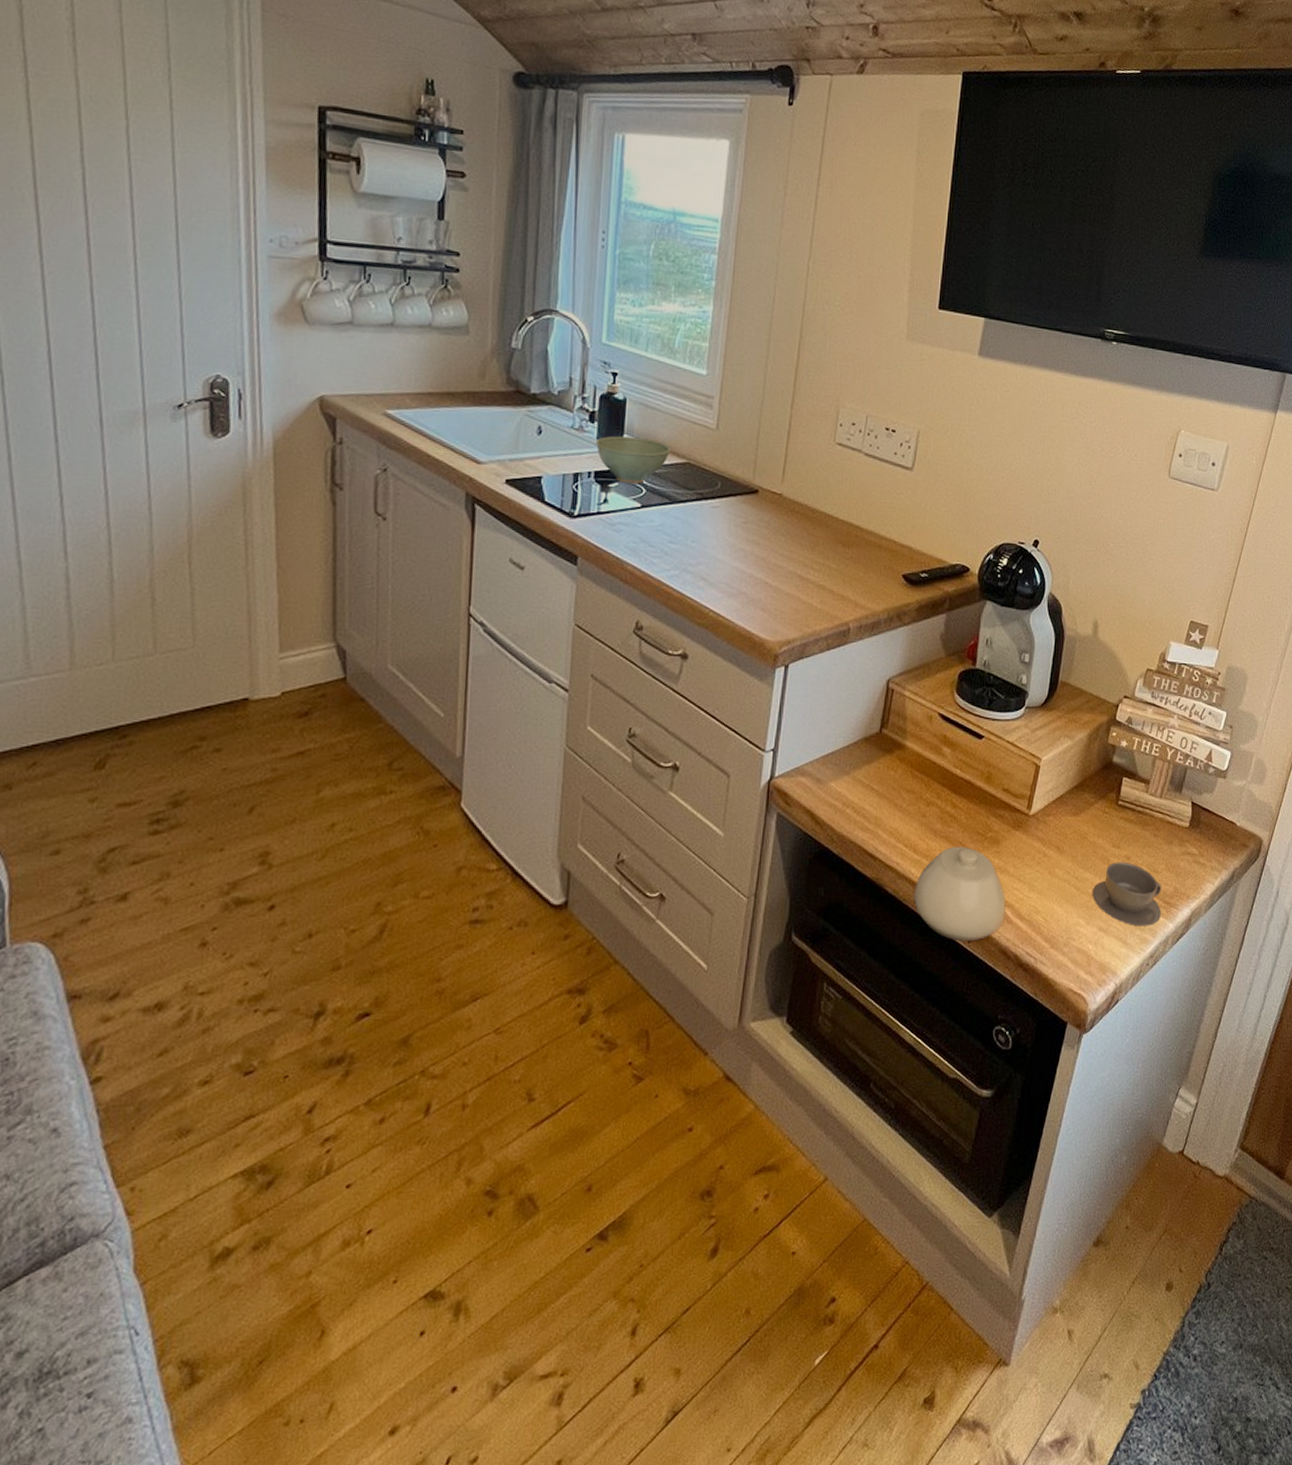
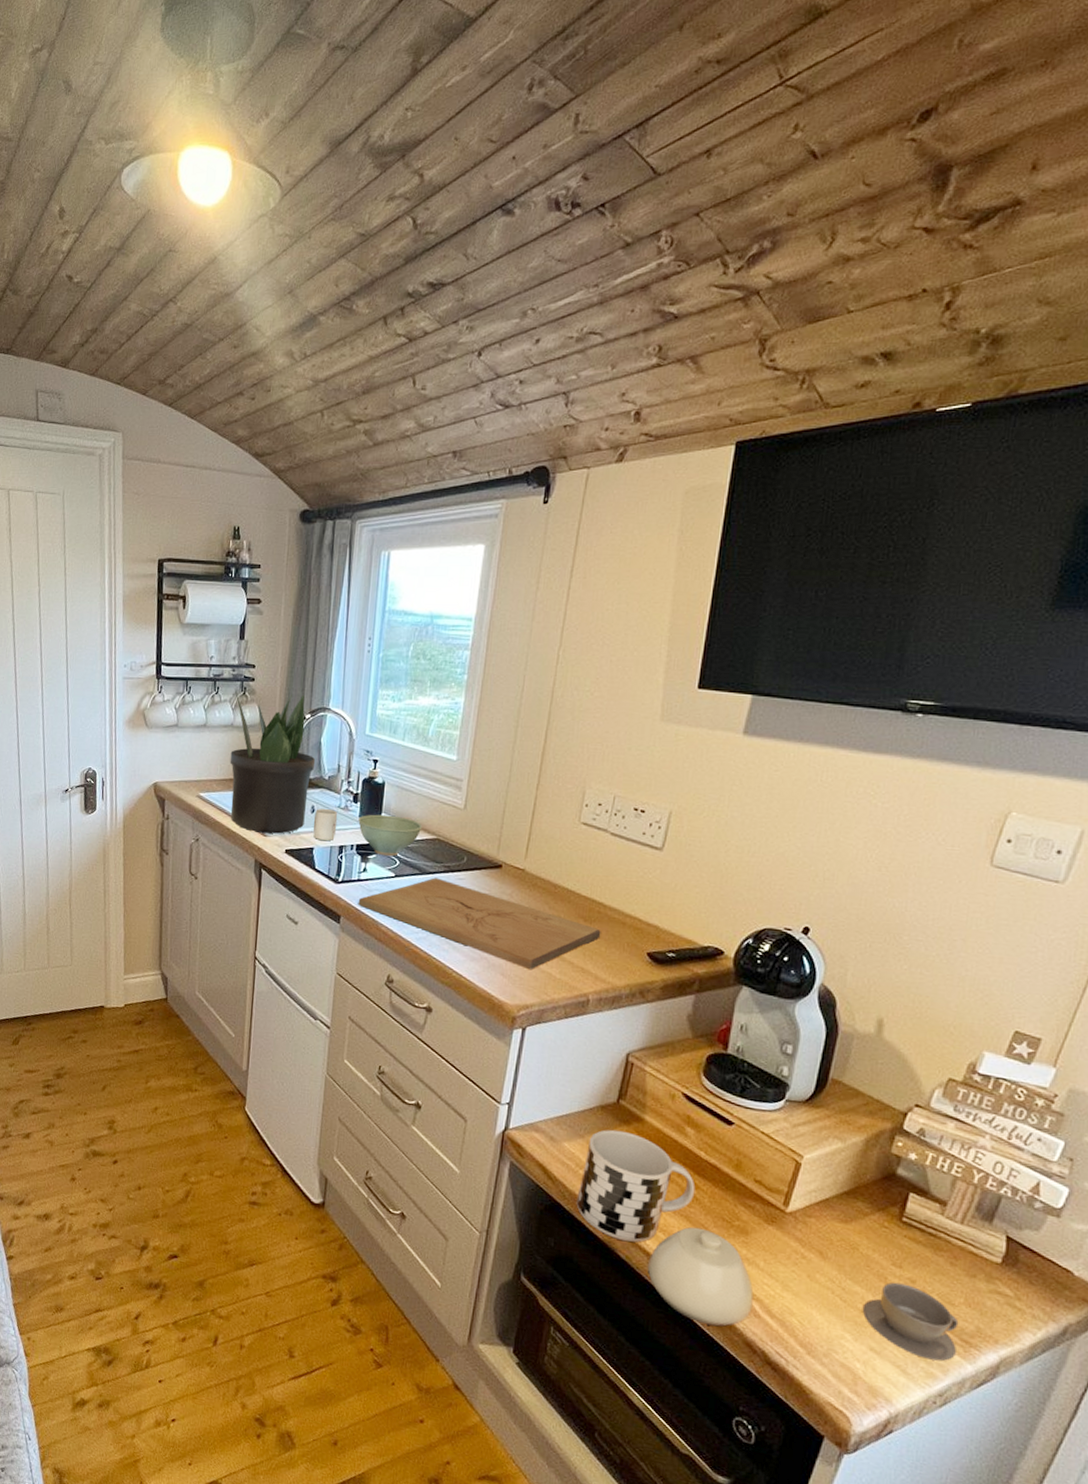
planter: none [428,279,542,461] -> present [229,688,316,834]
mug: none [540,430,571,468] -> present [313,809,338,842]
cutting board: none [598,506,859,602] -> present [358,877,601,971]
cup: none [844,760,953,875] -> present [576,1129,696,1243]

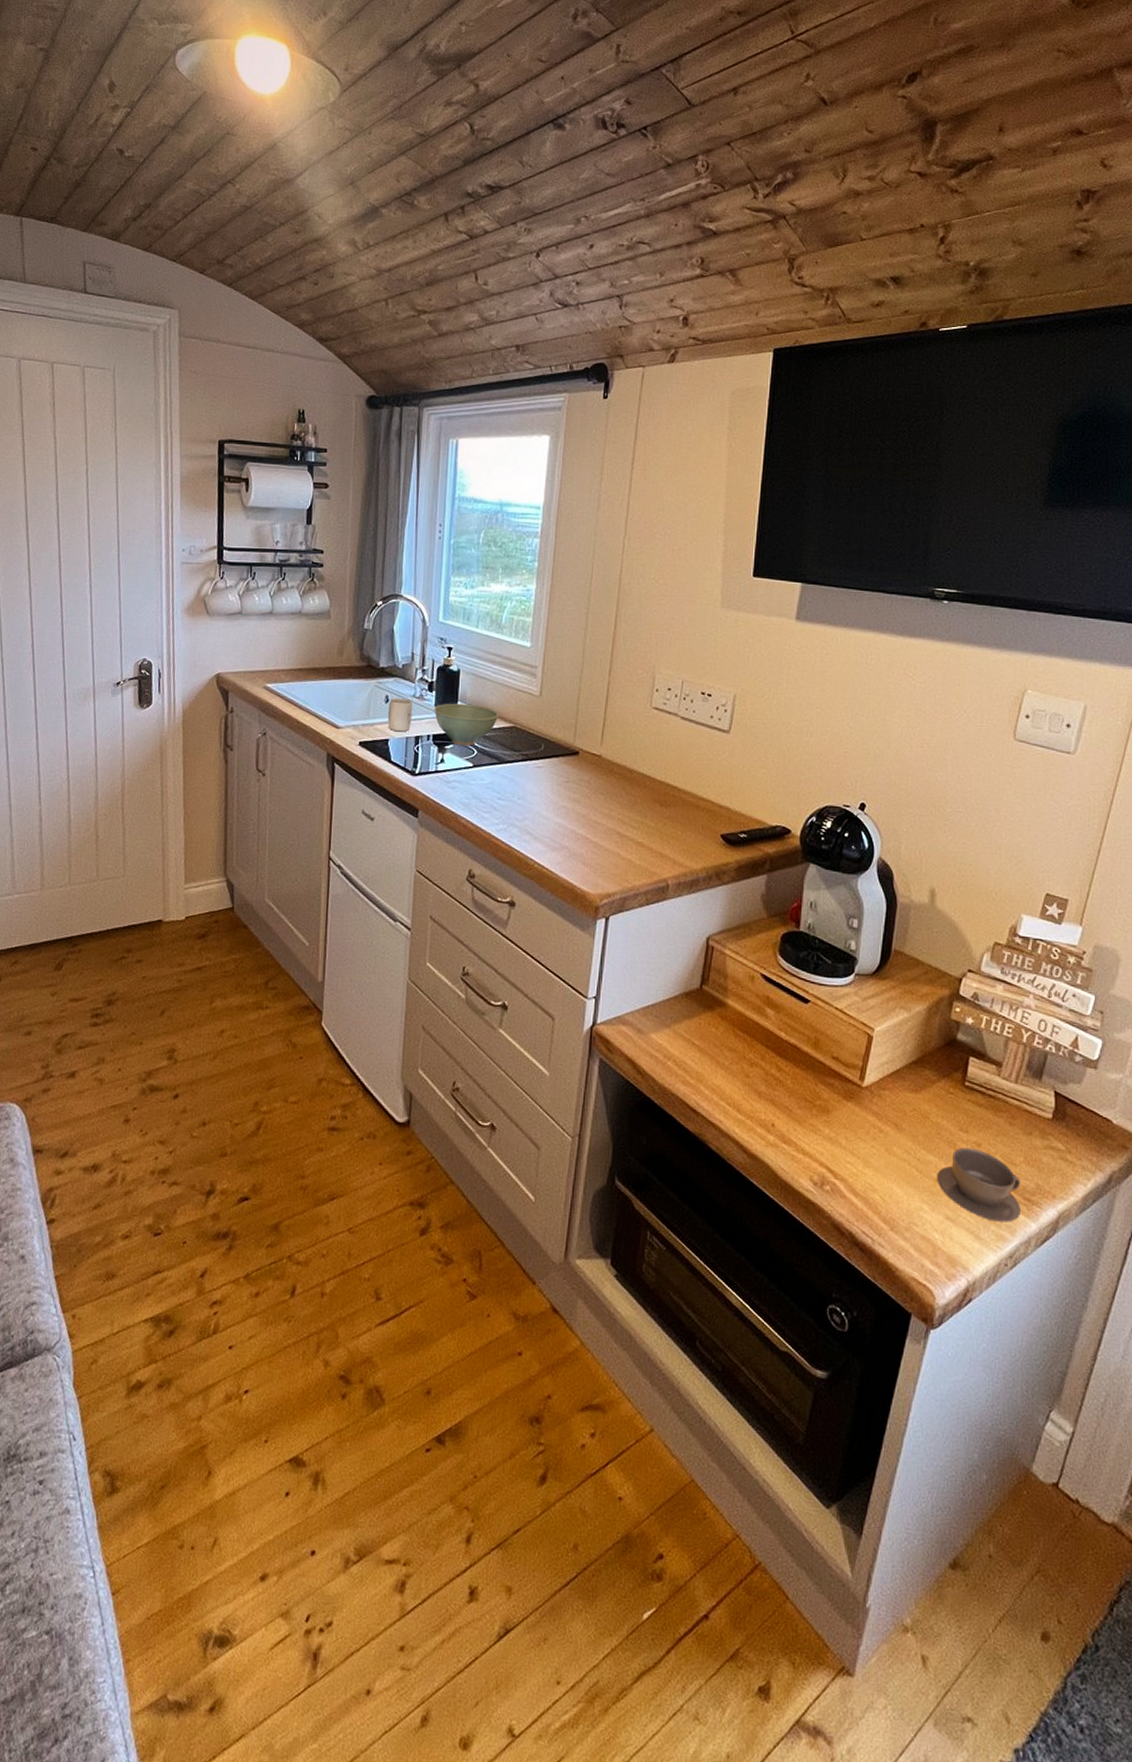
planter: present [229,688,316,834] -> none [298,574,389,726]
cutting board: present [358,877,601,971] -> none [436,766,677,858]
cup: present [576,1129,696,1243] -> none [666,1016,778,1133]
sugar bowl: present [647,1226,754,1327] -> none [737,1110,838,1212]

